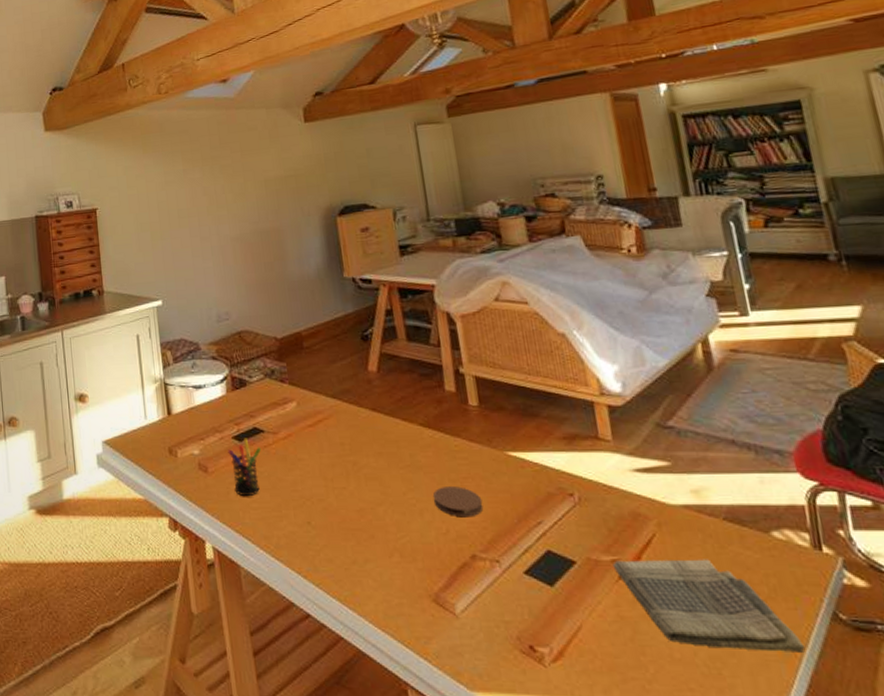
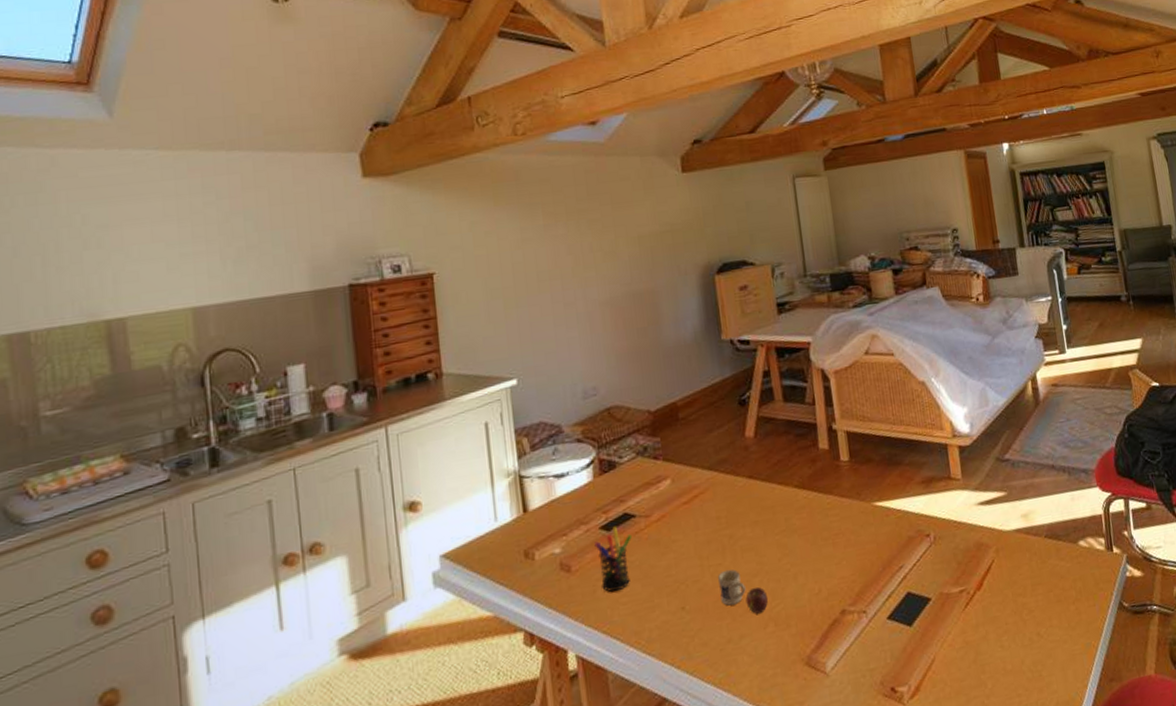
mug: none [341,494,394,542] -> present [717,569,769,614]
coaster: present [433,486,484,518] -> none [807,544,853,575]
dish towel: present [612,559,806,653] -> none [960,575,1101,656]

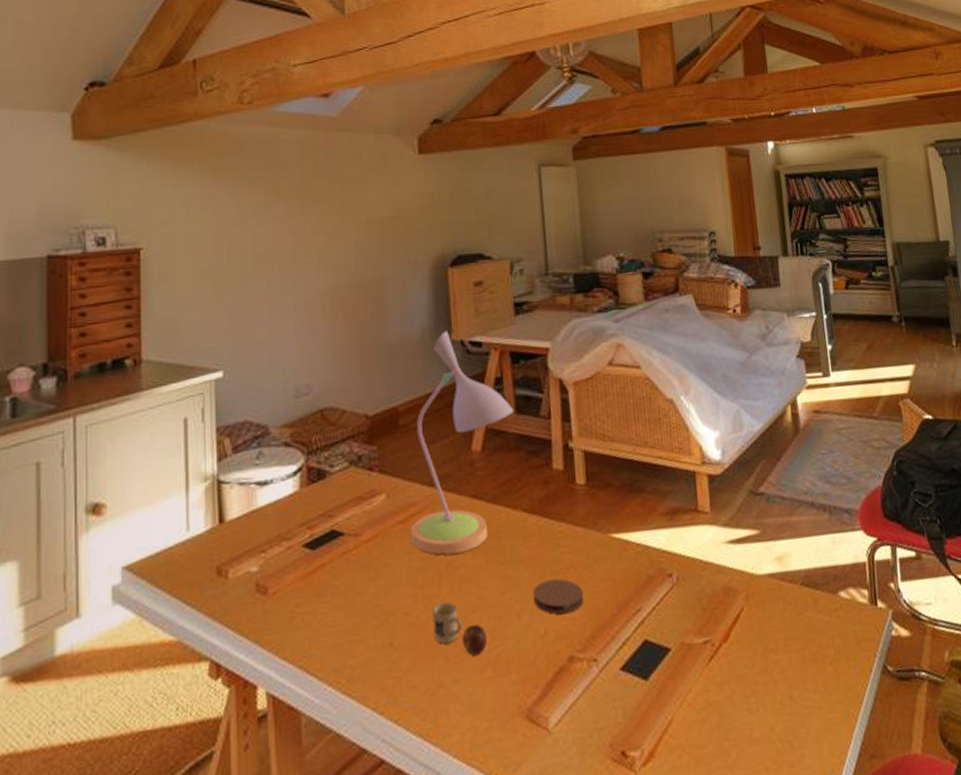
pen holder: present [594,526,633,593] -> none [296,544,339,622]
desk lamp: none [694,331,782,530] -> present [410,330,514,555]
coaster: none [807,544,853,575] -> present [533,579,584,615]

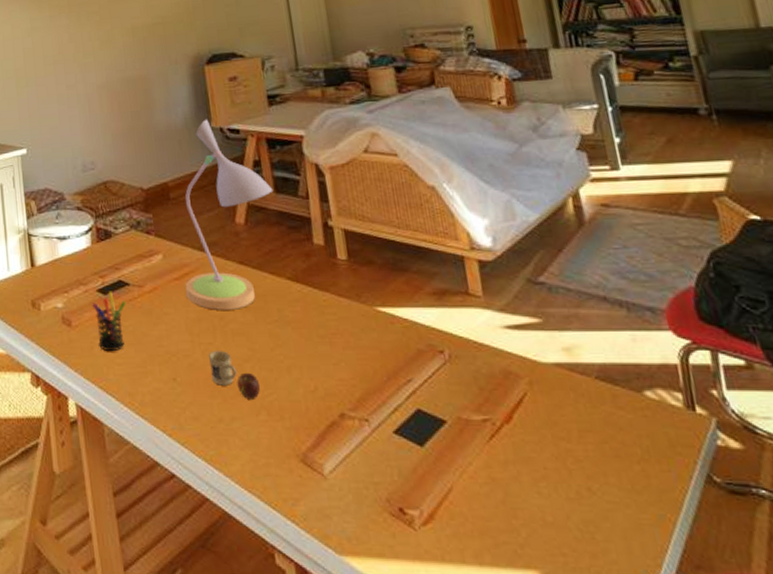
pen holder: none [296,544,339,622] -> present [92,291,127,352]
coaster: present [533,579,584,615] -> none [301,343,352,375]

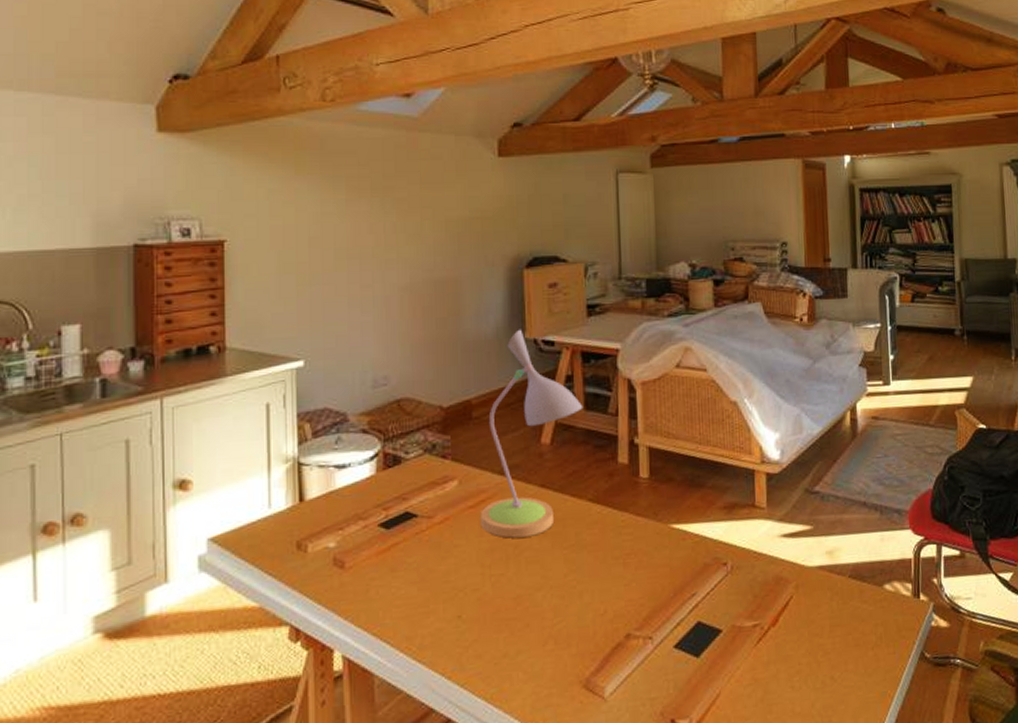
pen holder: present [92,291,127,352] -> none [371,524,413,594]
mug: present [208,350,261,399] -> none [498,580,550,630]

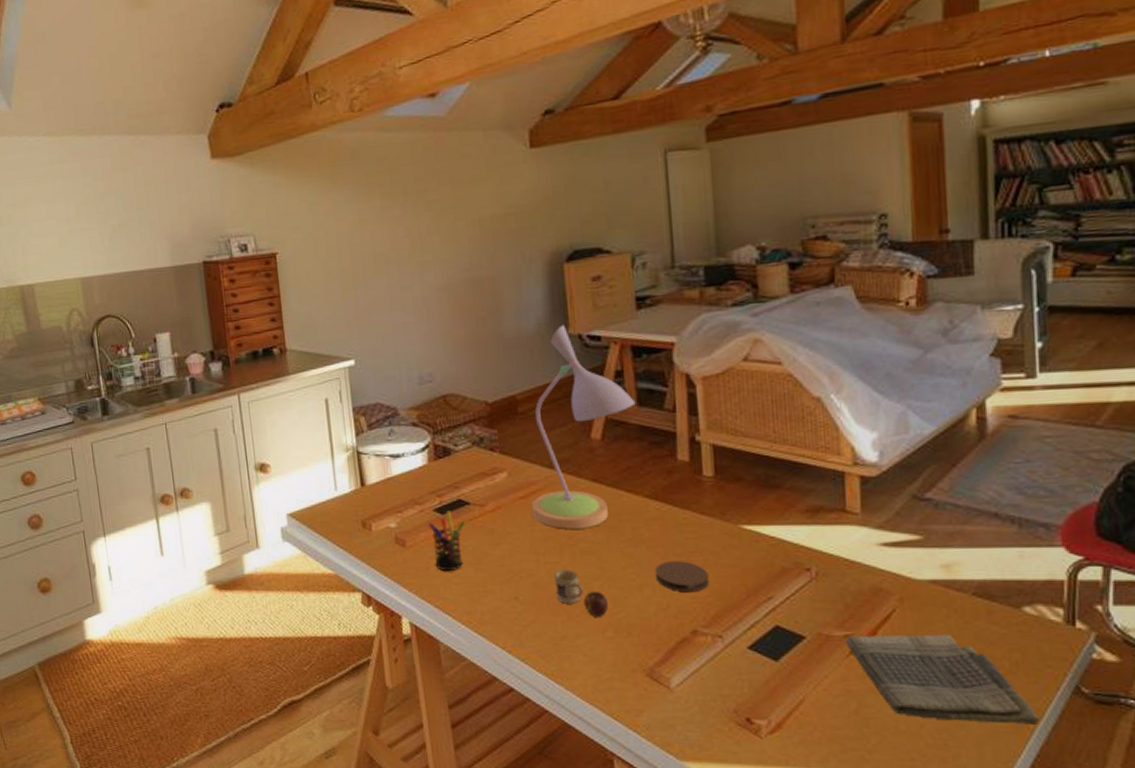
pen holder: none [371,524,413,594] -> present [428,510,466,572]
mug: none [498,580,550,630] -> present [553,569,609,617]
coaster: none [594,564,643,596] -> present [655,561,710,593]
dish towel: none [753,615,898,698] -> present [845,634,1040,725]

